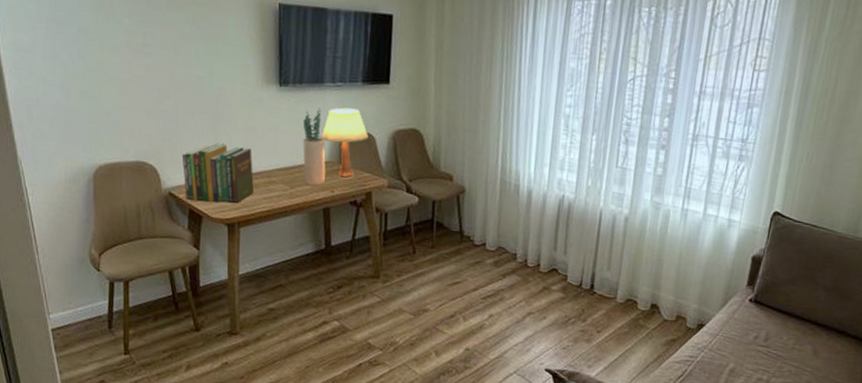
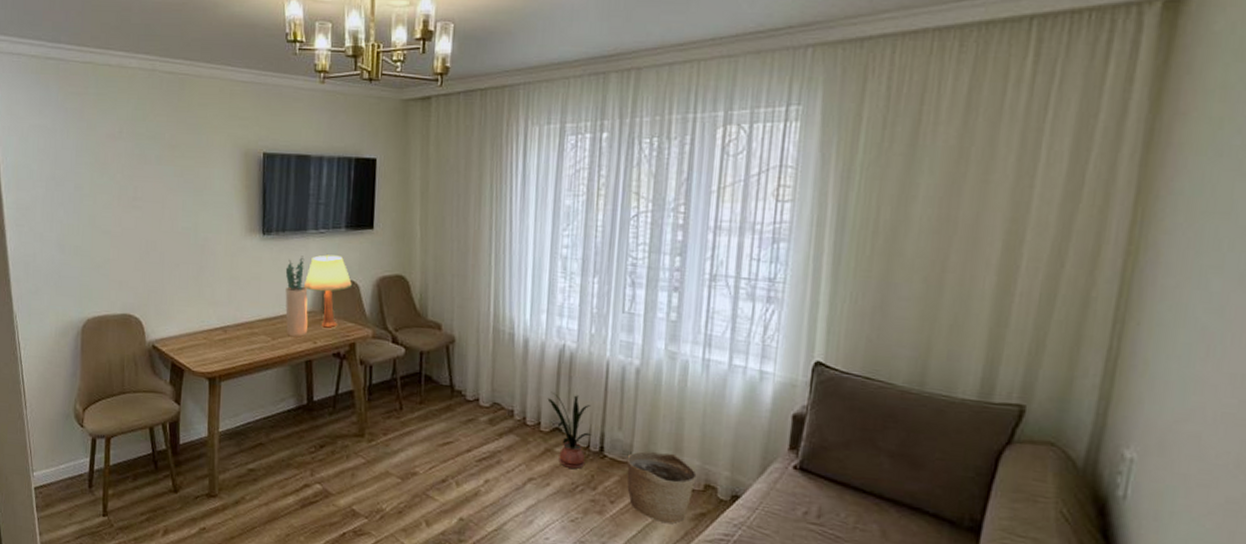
books: present [181,143,254,204] -> none [166,294,236,356]
house plant: none [546,237,586,304] -> present [547,391,594,469]
basket: none [612,288,671,348] -> present [626,451,697,524]

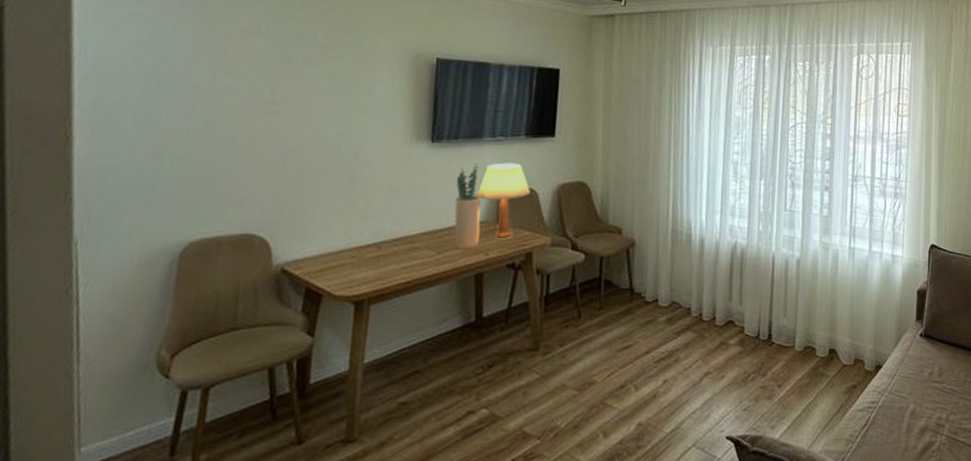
house plant: present [547,391,594,469] -> none [721,286,763,358]
basket: present [626,451,697,524] -> none [791,334,848,399]

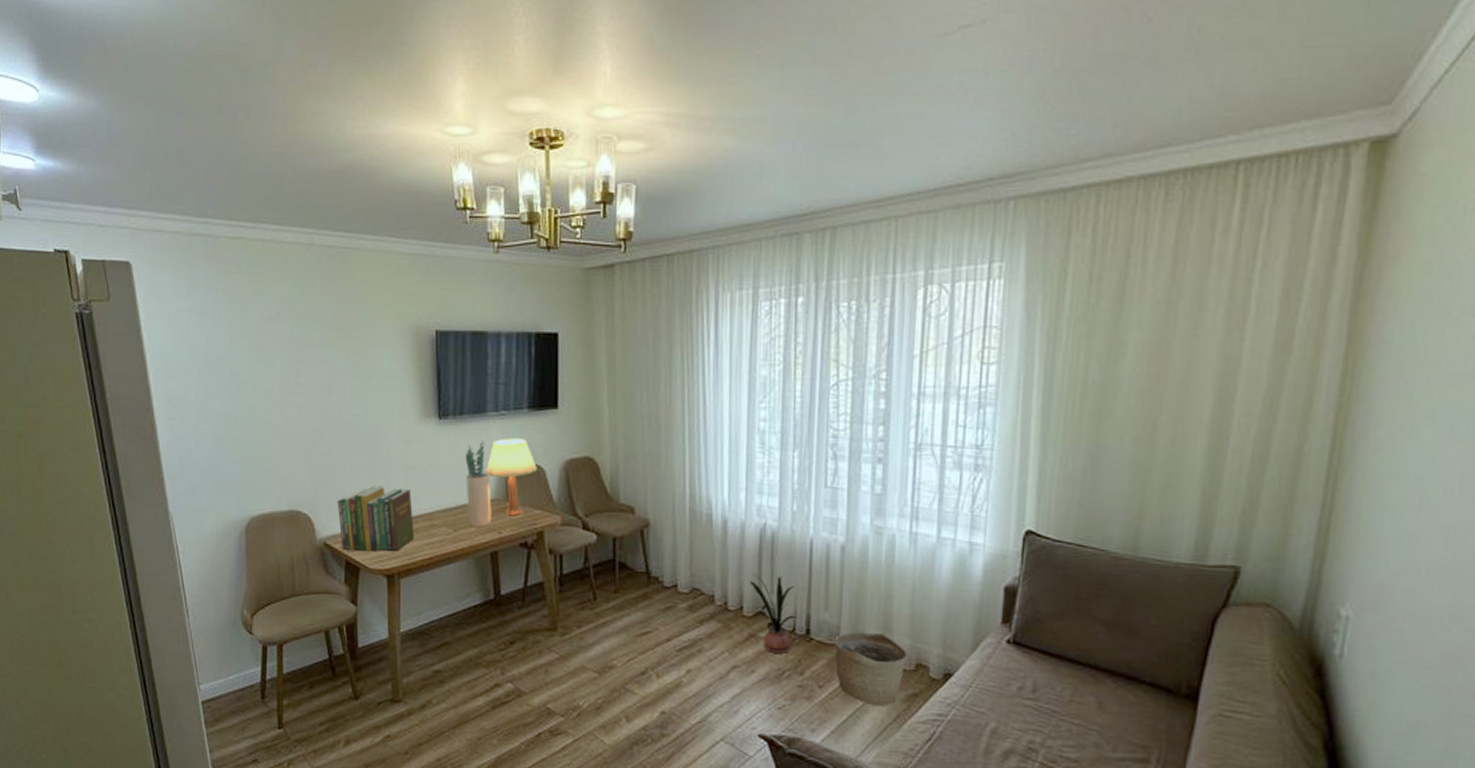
books: none [302,207,393,278] -> present [337,485,414,552]
house plant: none [721,286,763,358] -> present [749,573,799,654]
basket: none [791,334,848,399] -> present [834,632,908,706]

